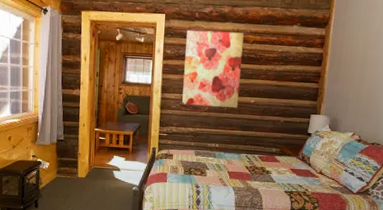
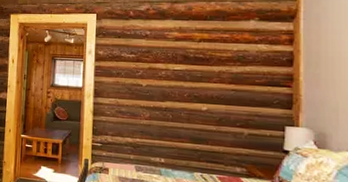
wall art: present [182,29,244,109] -> none [118,29,188,117]

